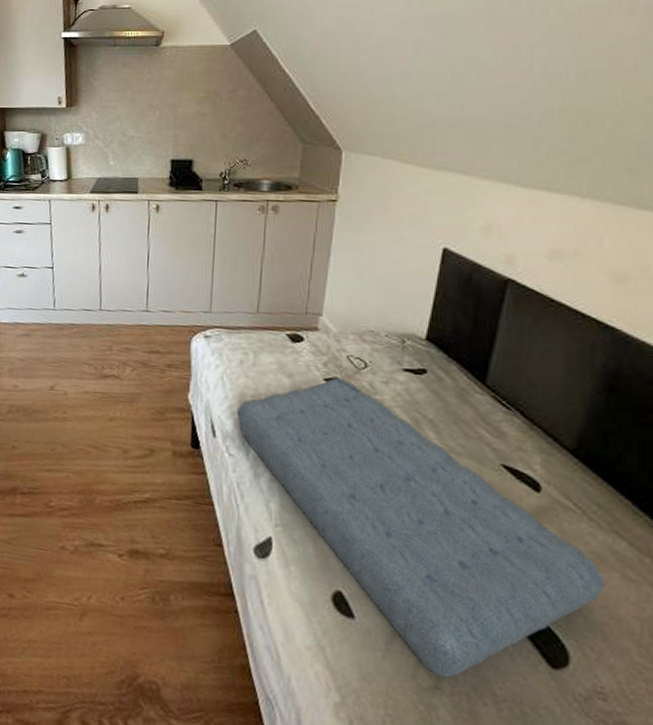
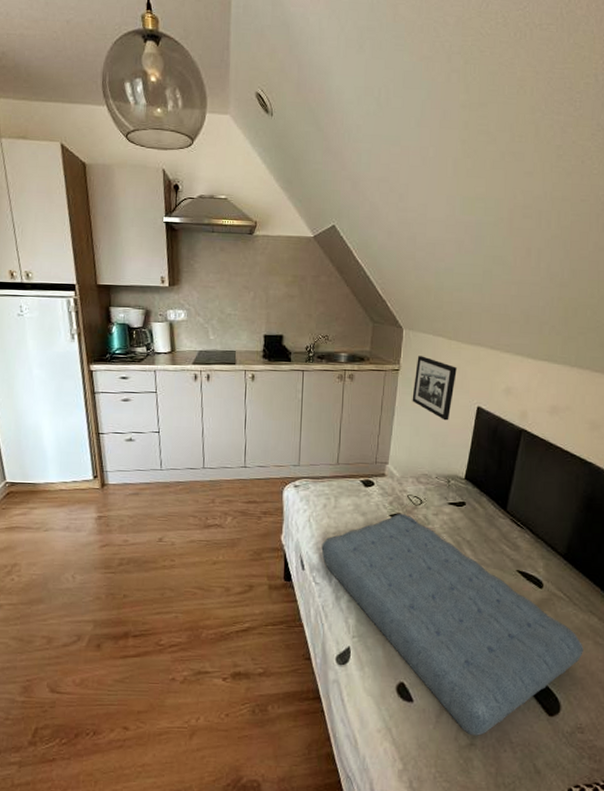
picture frame: none [353,183,414,265] -> present [412,356,457,421]

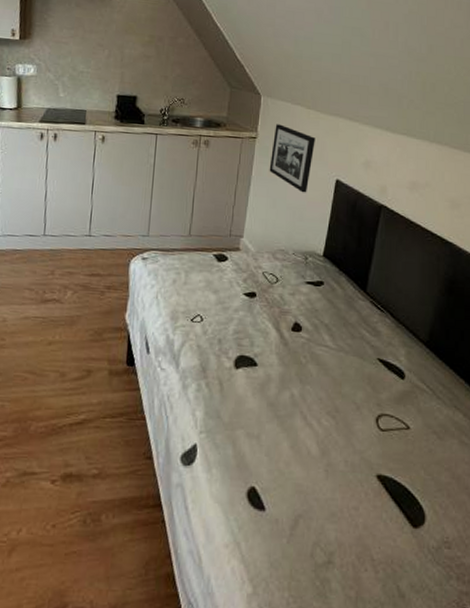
cushion: present [321,514,583,736] -> none [168,292,448,552]

